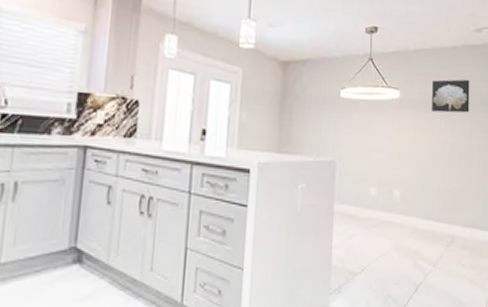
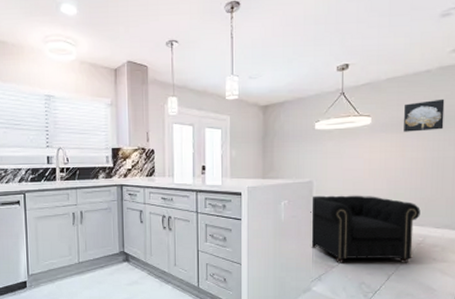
armchair: none [331,179,449,270] -> present [310,195,421,263]

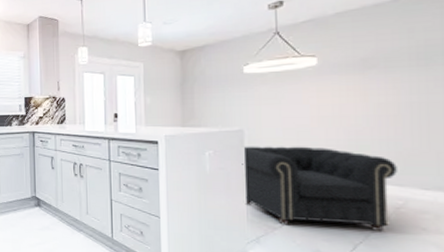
wall art: present [404,98,445,132] -> none [363,31,425,73]

